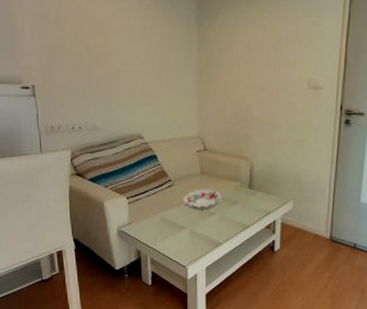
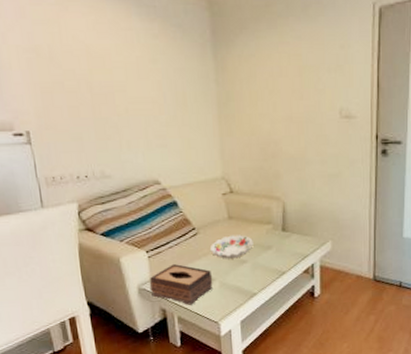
tissue box: none [127,211,184,249] -> present [149,264,213,305]

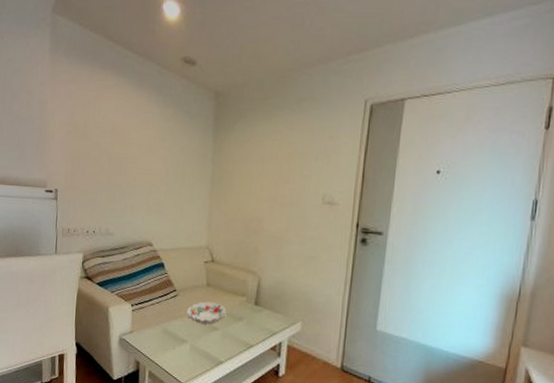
tissue box: present [149,264,213,305] -> none [129,321,185,362]

